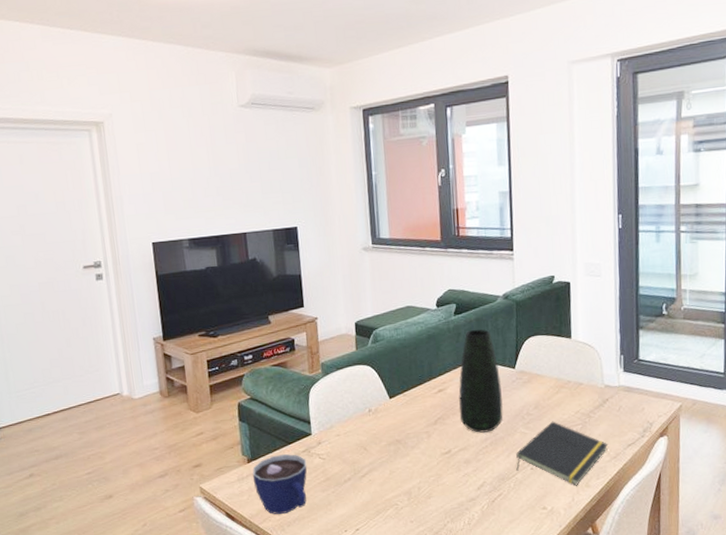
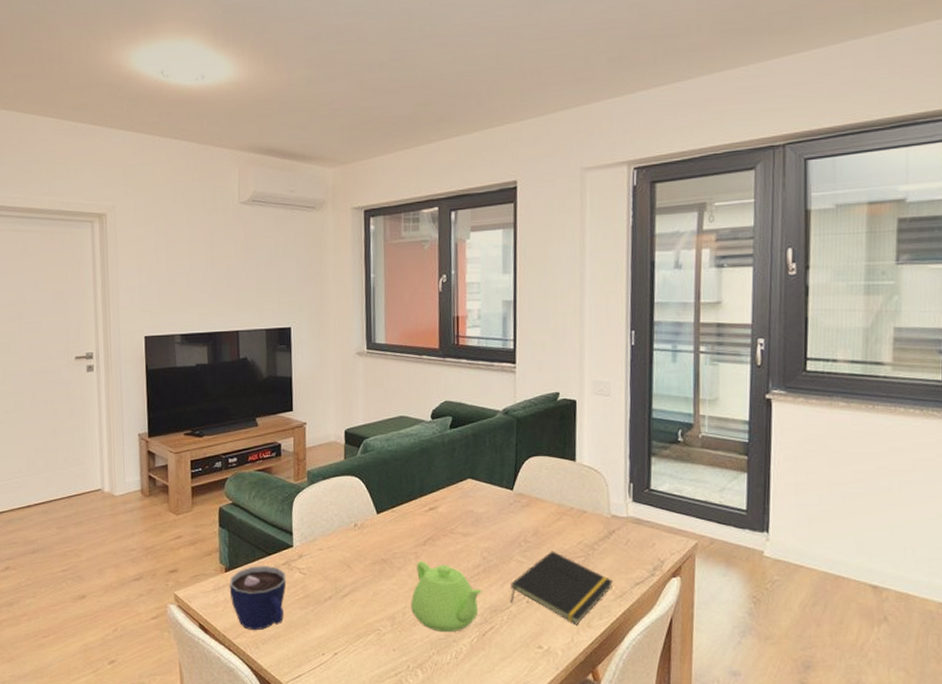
teapot: none [425,439,490,502] -> present [411,561,482,633]
vase: present [459,329,504,433] -> none [450,445,499,558]

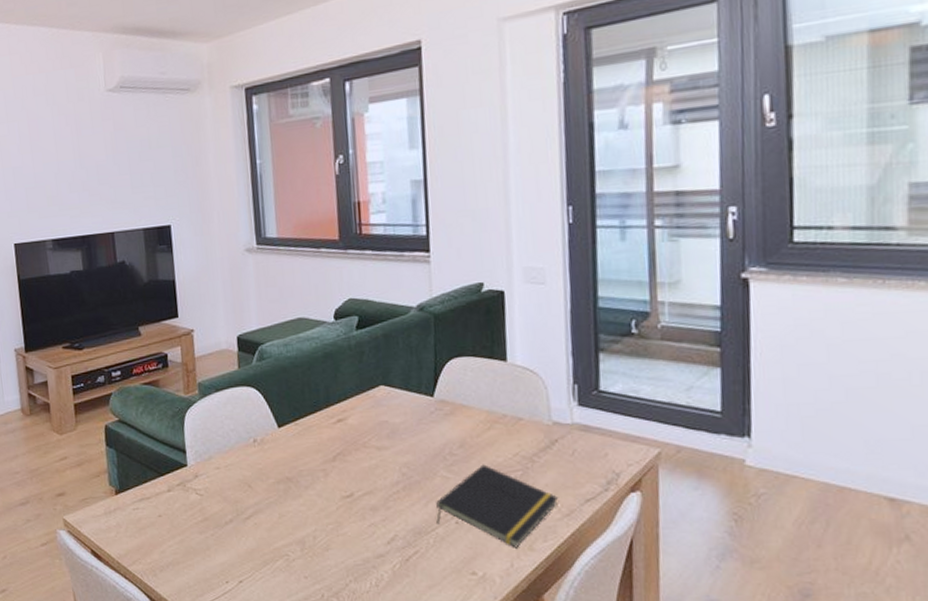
cup: present [229,565,287,631] -> none [120,486,182,557]
teapot: present [411,561,482,633] -> none [321,479,403,558]

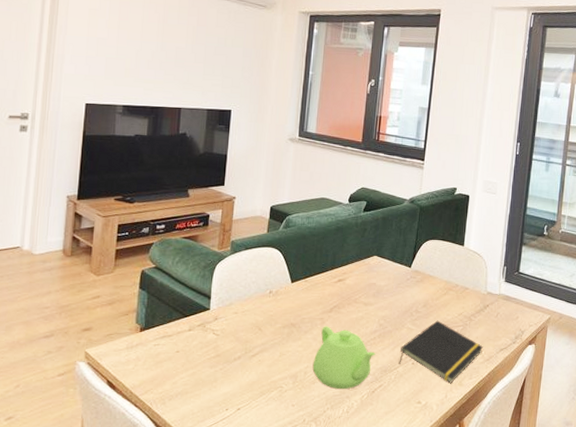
teapot: none [321,479,403,558] -> present [312,326,376,390]

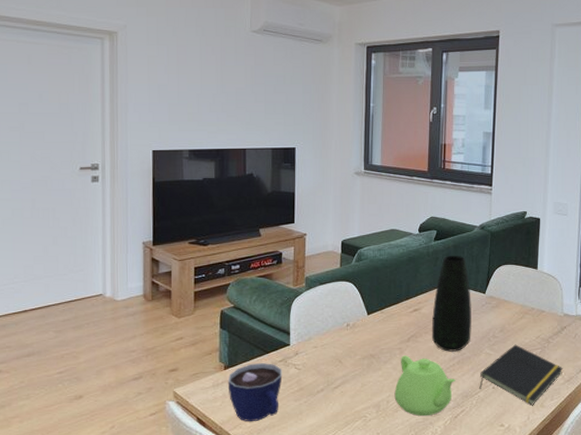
cup: none [142,326,200,388] -> present [227,362,283,422]
vase: none [354,227,397,325] -> present [431,255,472,352]

